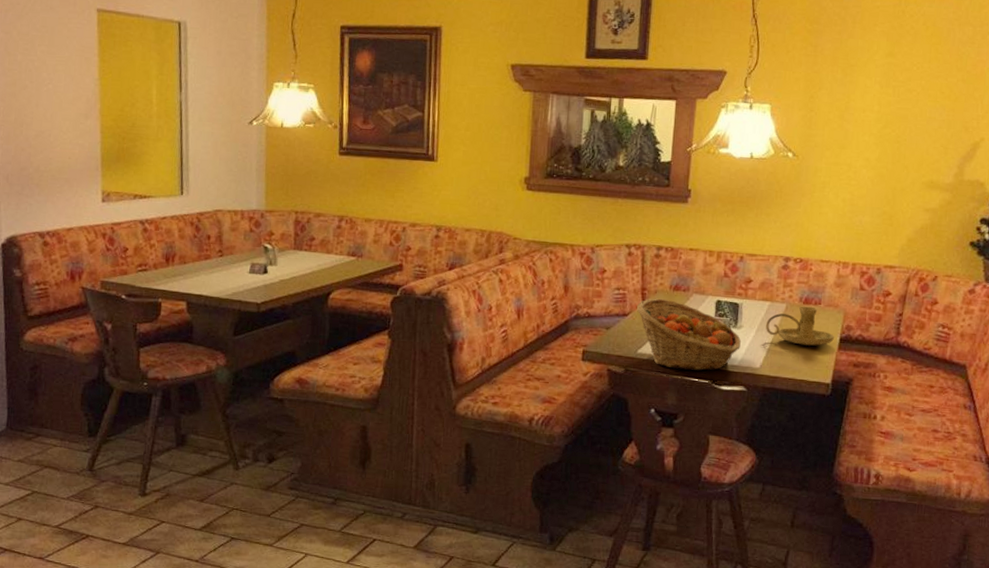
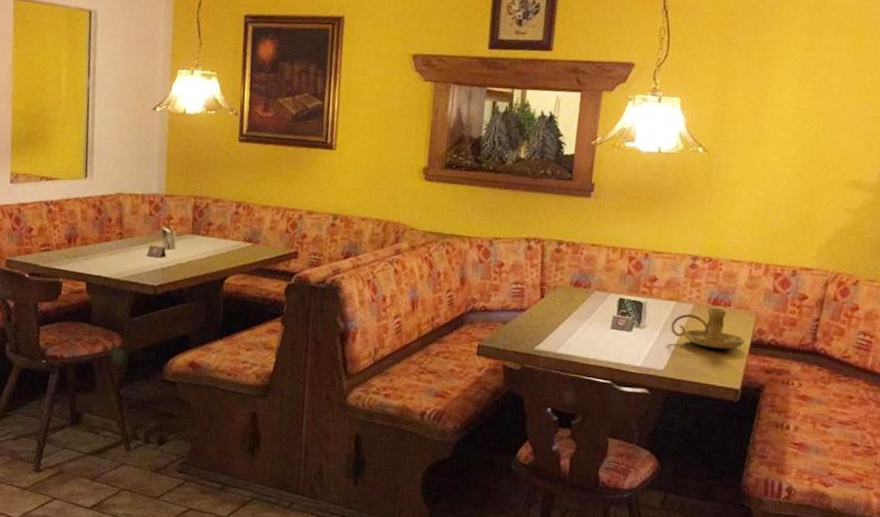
fruit basket: present [636,298,742,371] -> none [534,294,645,371]

